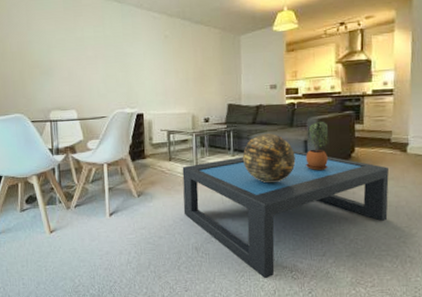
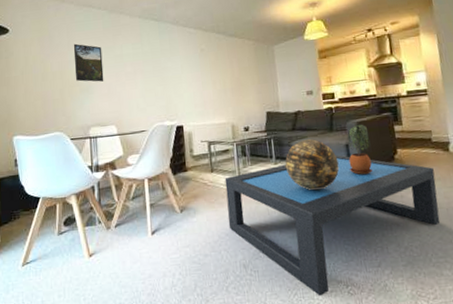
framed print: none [32,23,65,65] -> present [73,43,104,82]

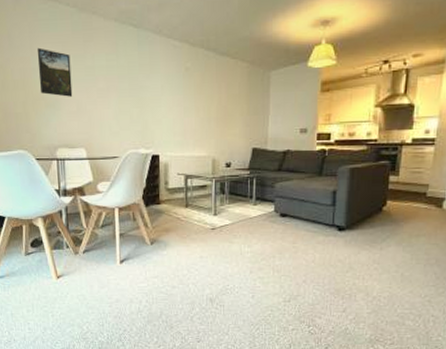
coffee table: present [224,154,440,297] -> none [199,201,421,333]
decorative sphere: present [285,139,339,191] -> none [265,182,322,235]
potted plant: present [347,124,373,176] -> none [333,170,361,224]

